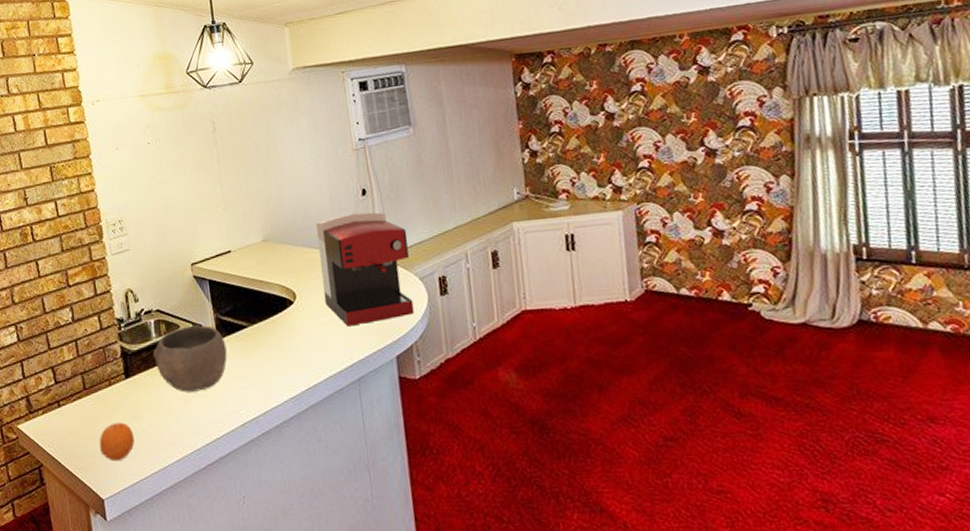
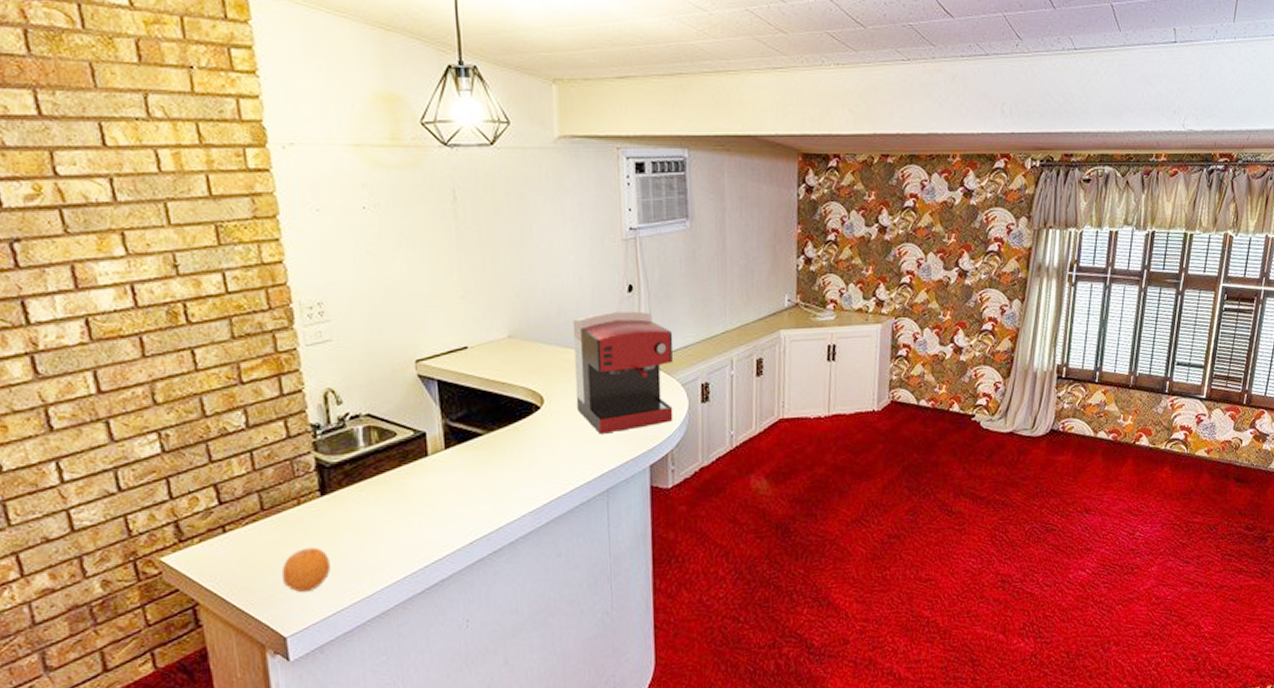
bowl: present [152,325,227,392] -> none [359,432,456,510]

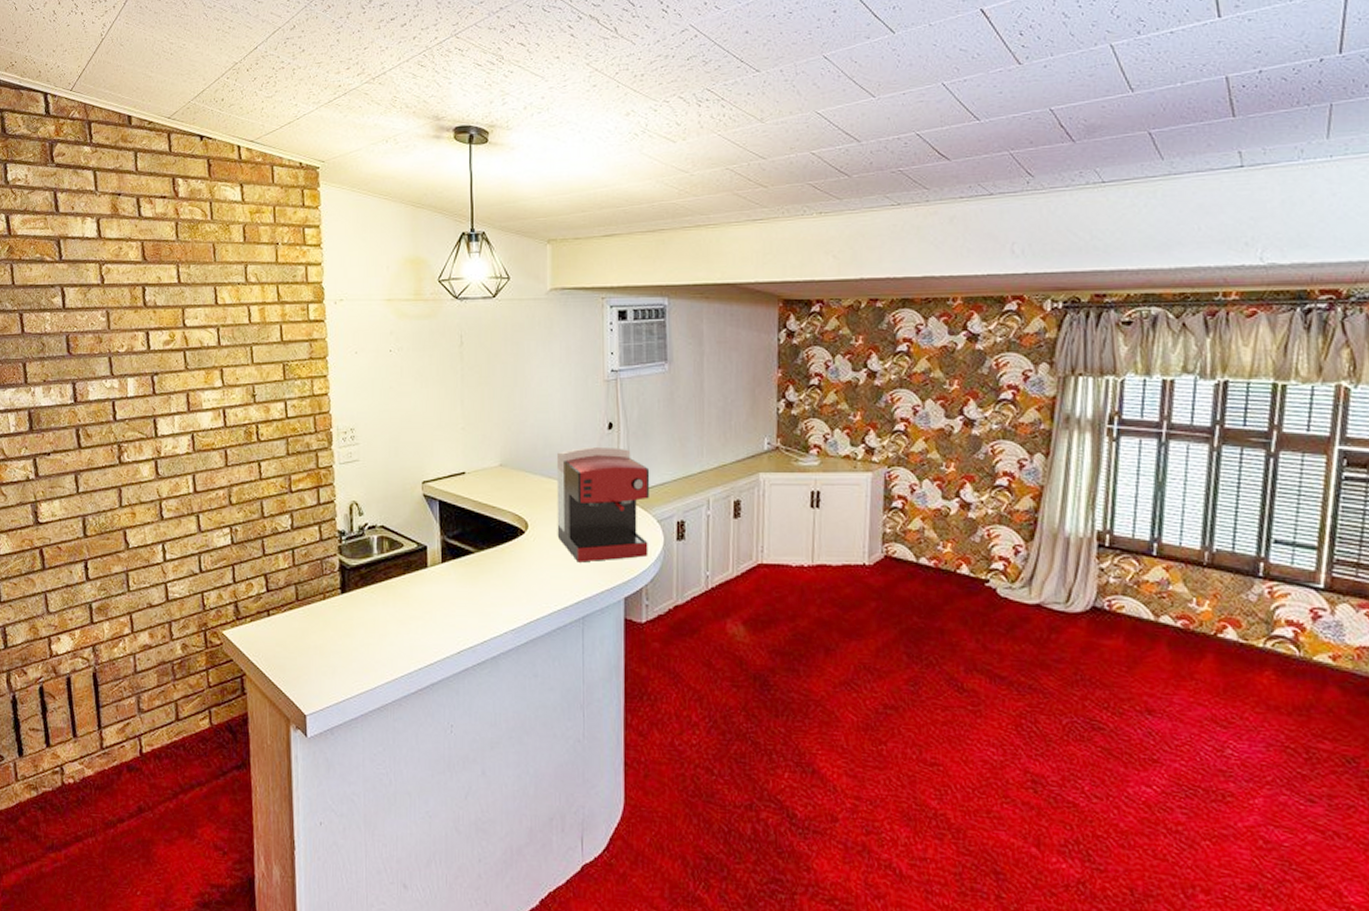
fruit: present [281,547,331,593] -> none [307,637,344,678]

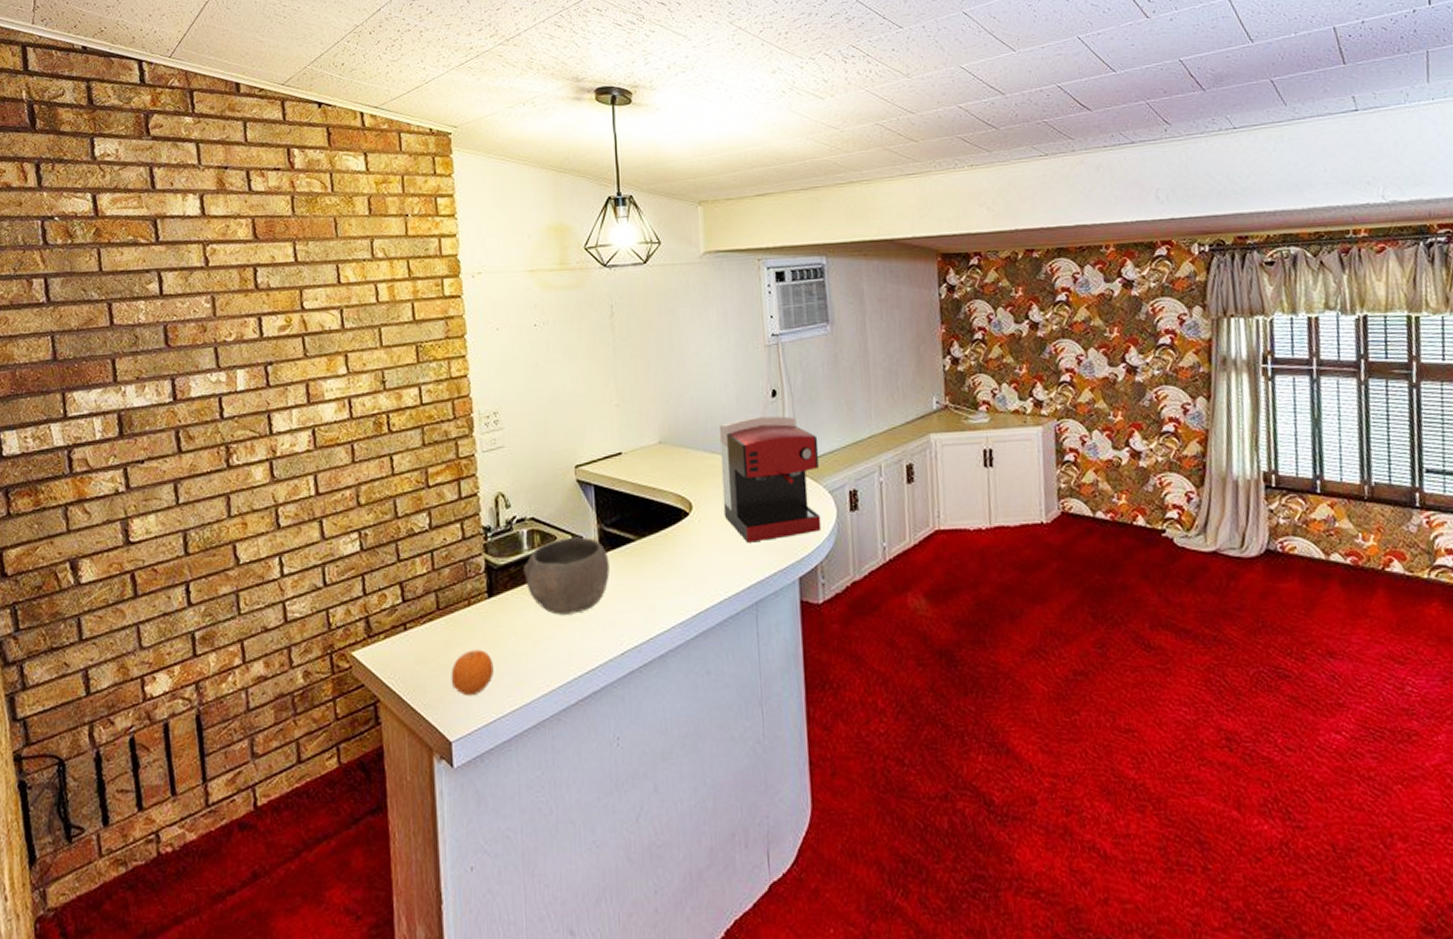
fruit: none [307,637,344,678] -> present [451,649,494,697]
bowl: none [372,545,450,614] -> present [522,536,610,615]

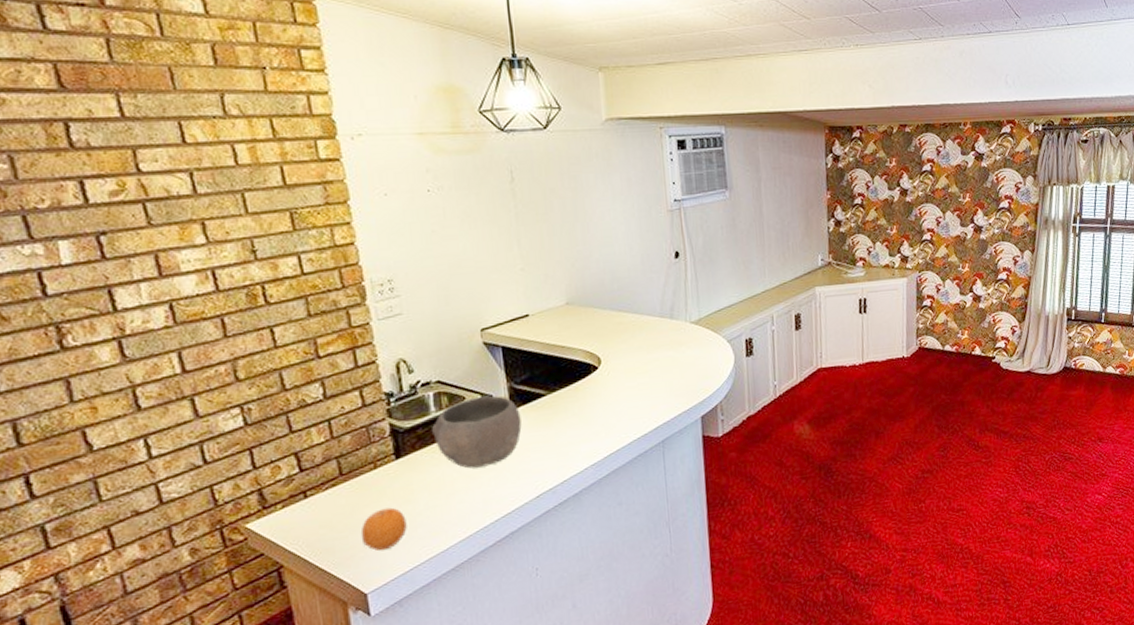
coffee maker: present [718,416,822,543] -> none [624,275,721,390]

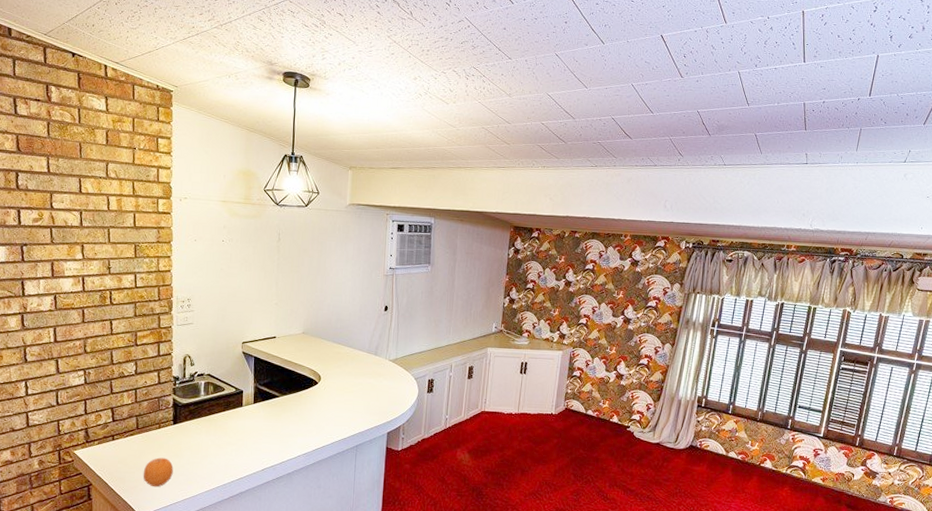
bowl: present [431,395,522,469] -> none [199,390,260,441]

